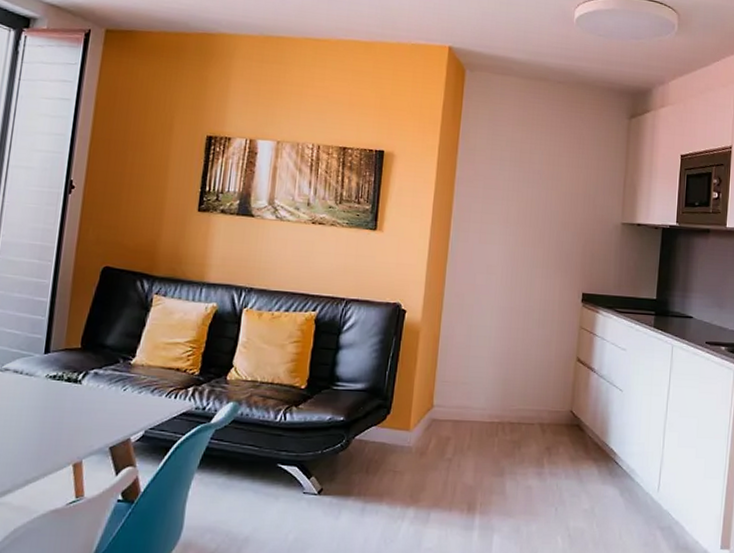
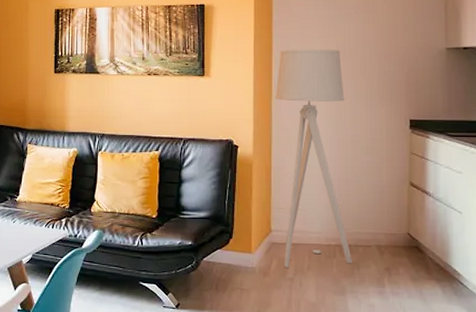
floor lamp: none [443,209,522,447] -> present [275,49,352,268]

